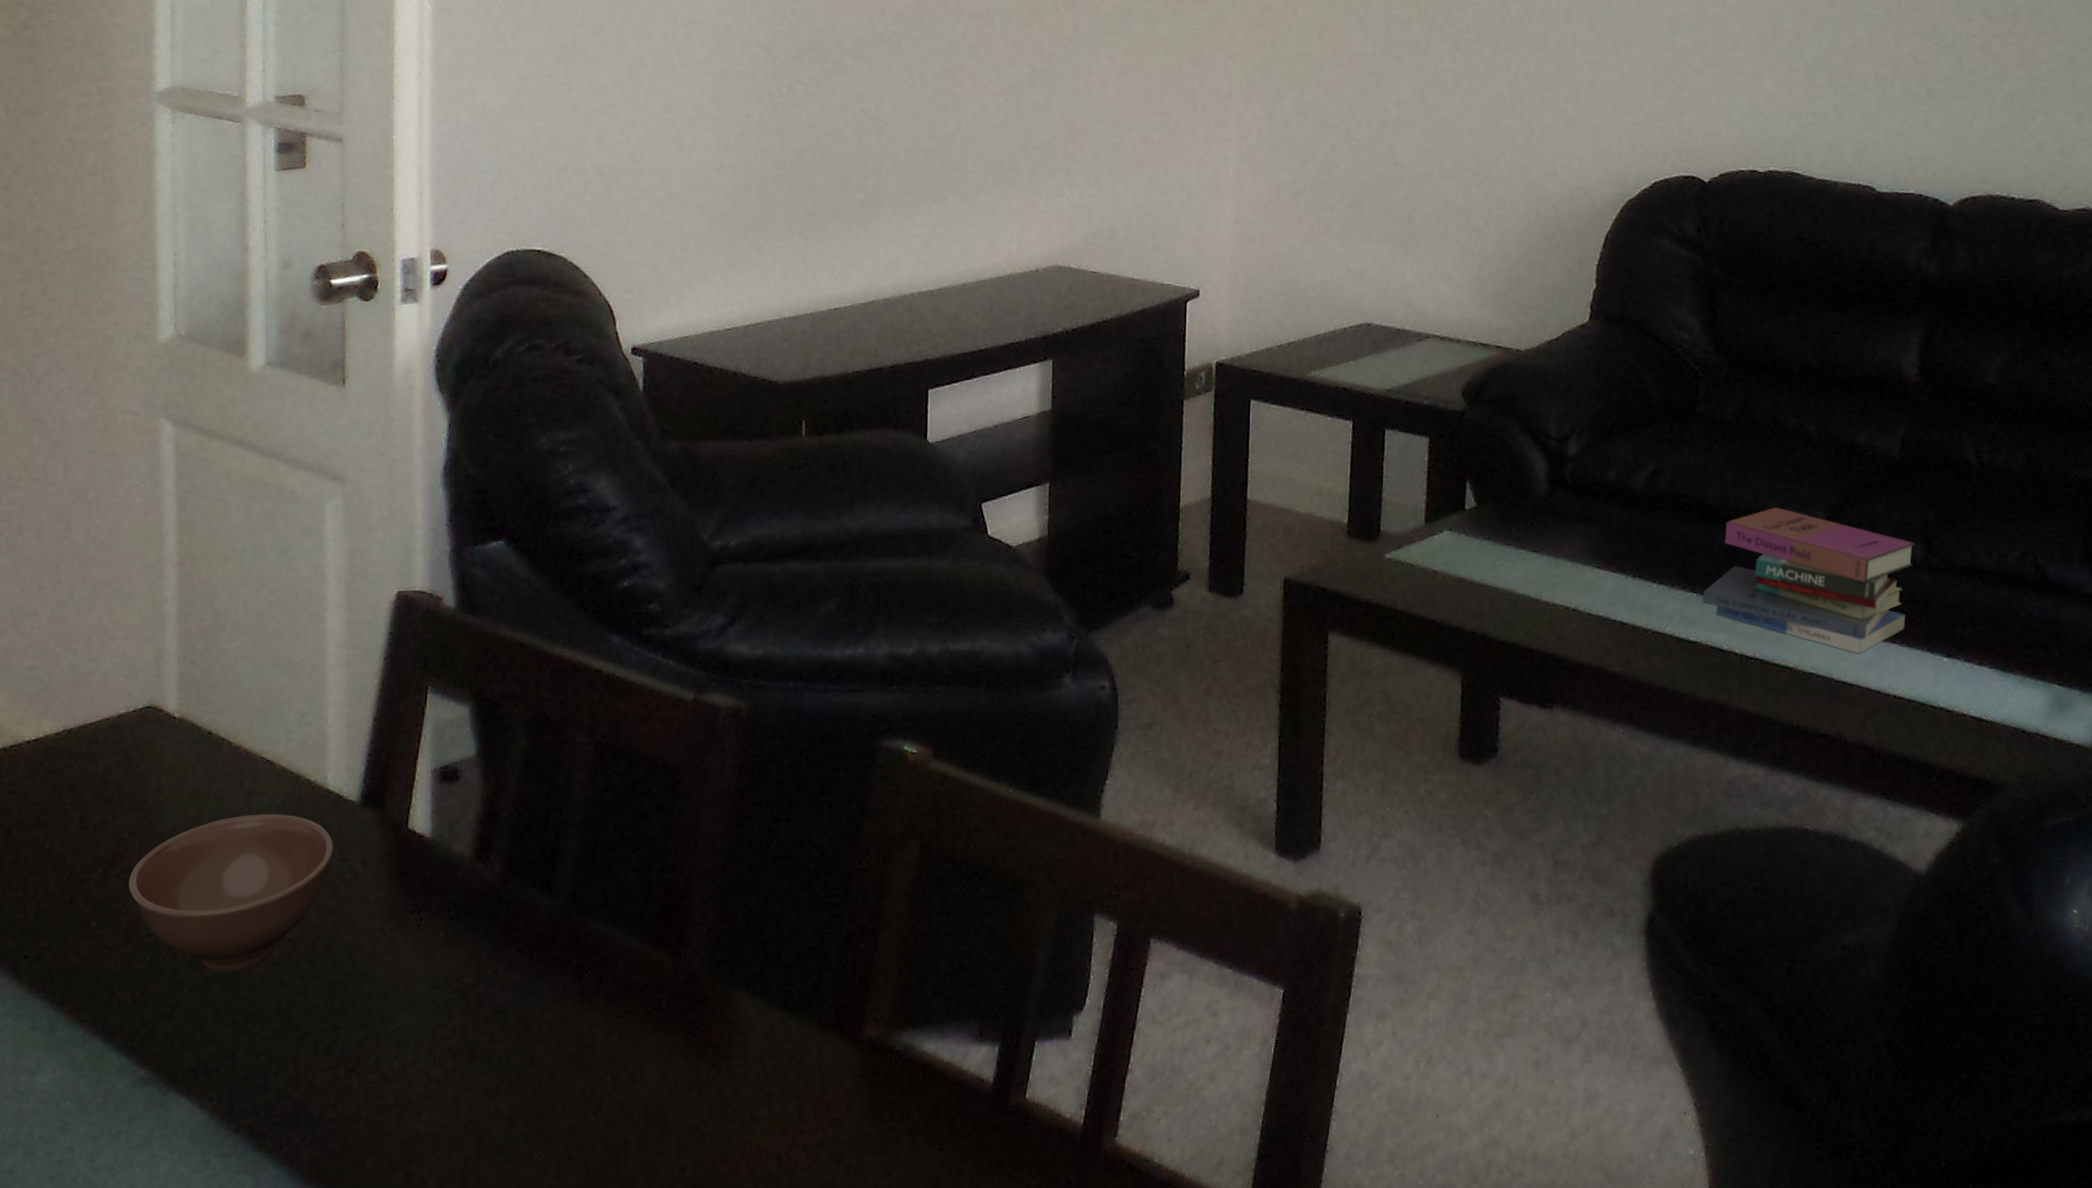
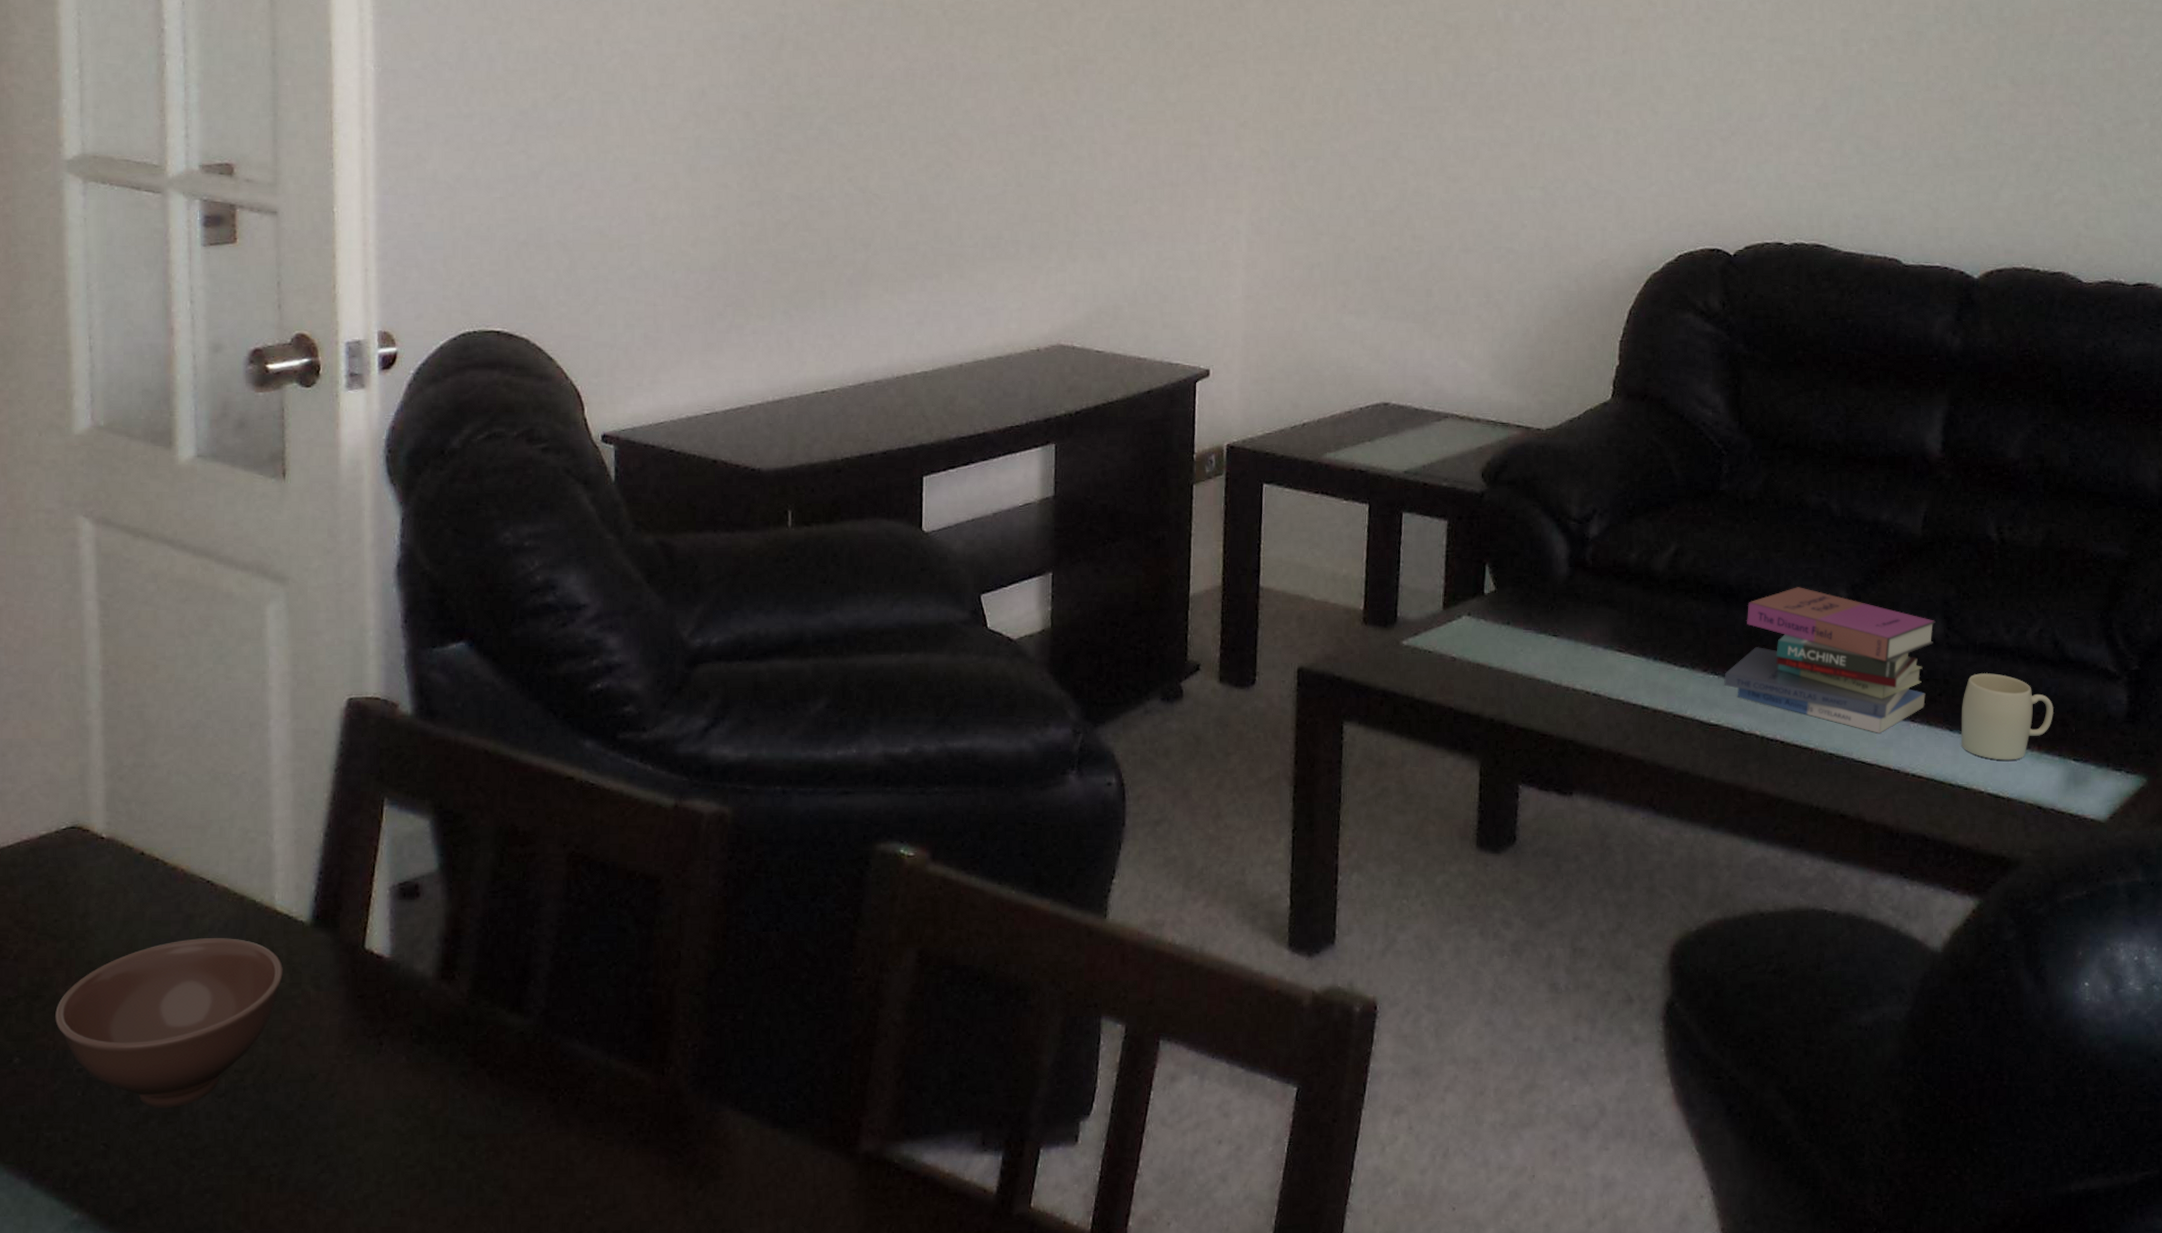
mug: none [1942,596,2036,684] -> present [1961,673,2053,761]

